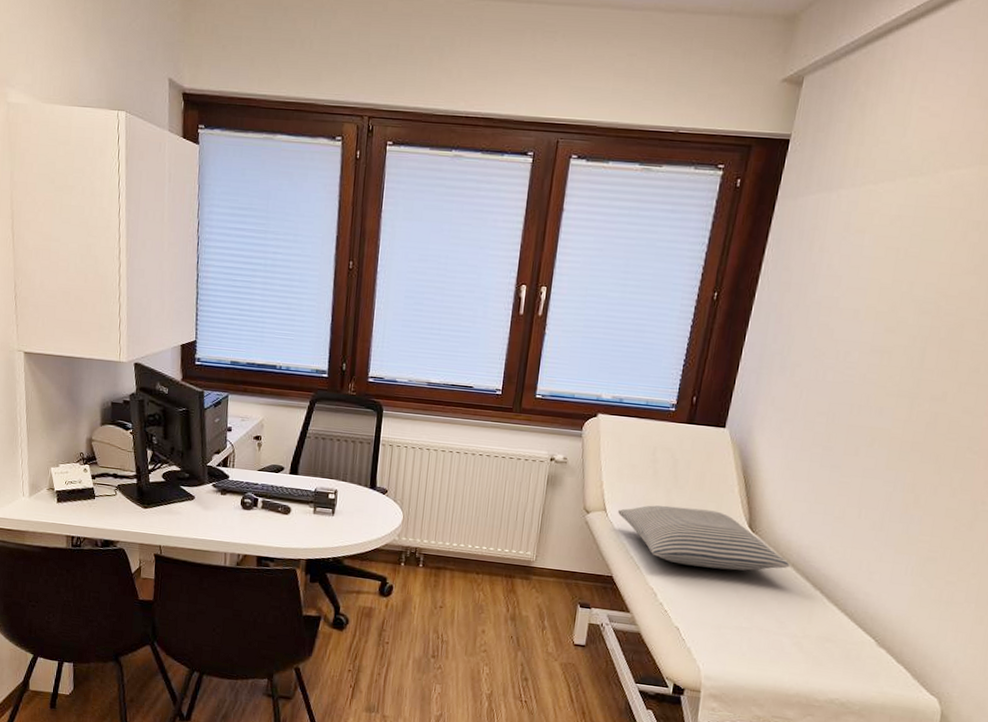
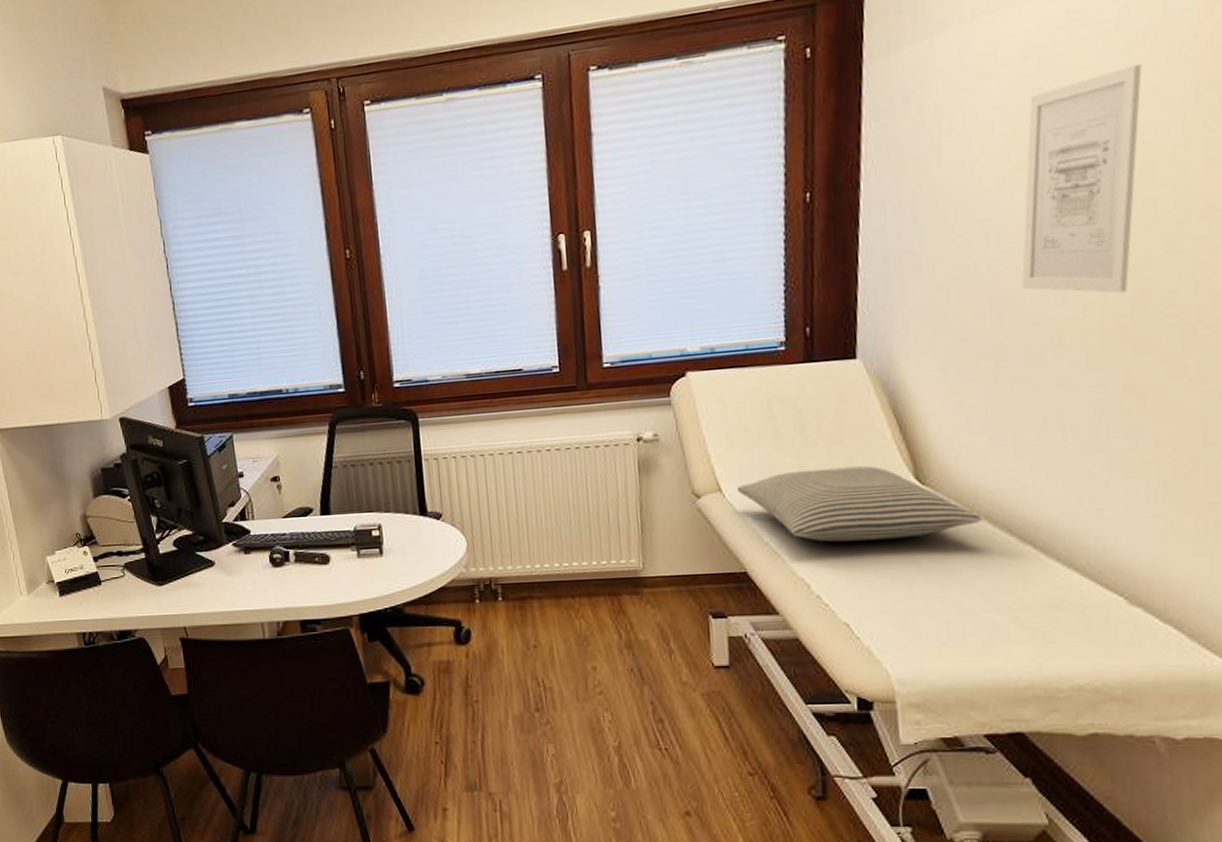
wall art: none [853,247,971,416] -> present [1021,65,1142,294]

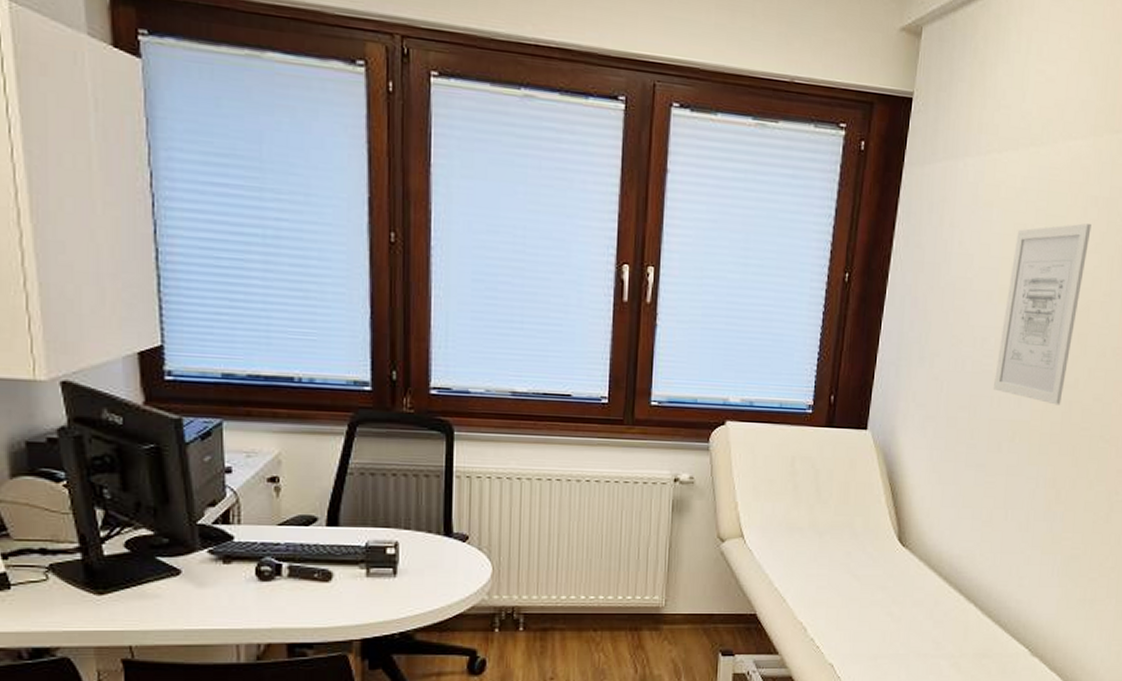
pillow: present [738,466,983,542] -> none [757,524,942,592]

